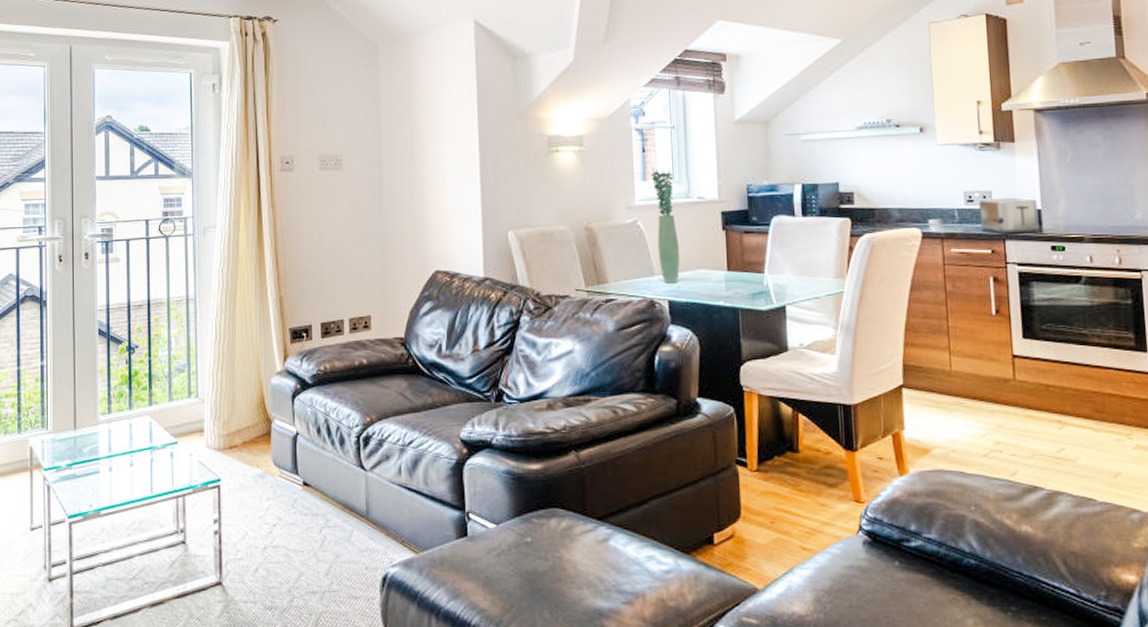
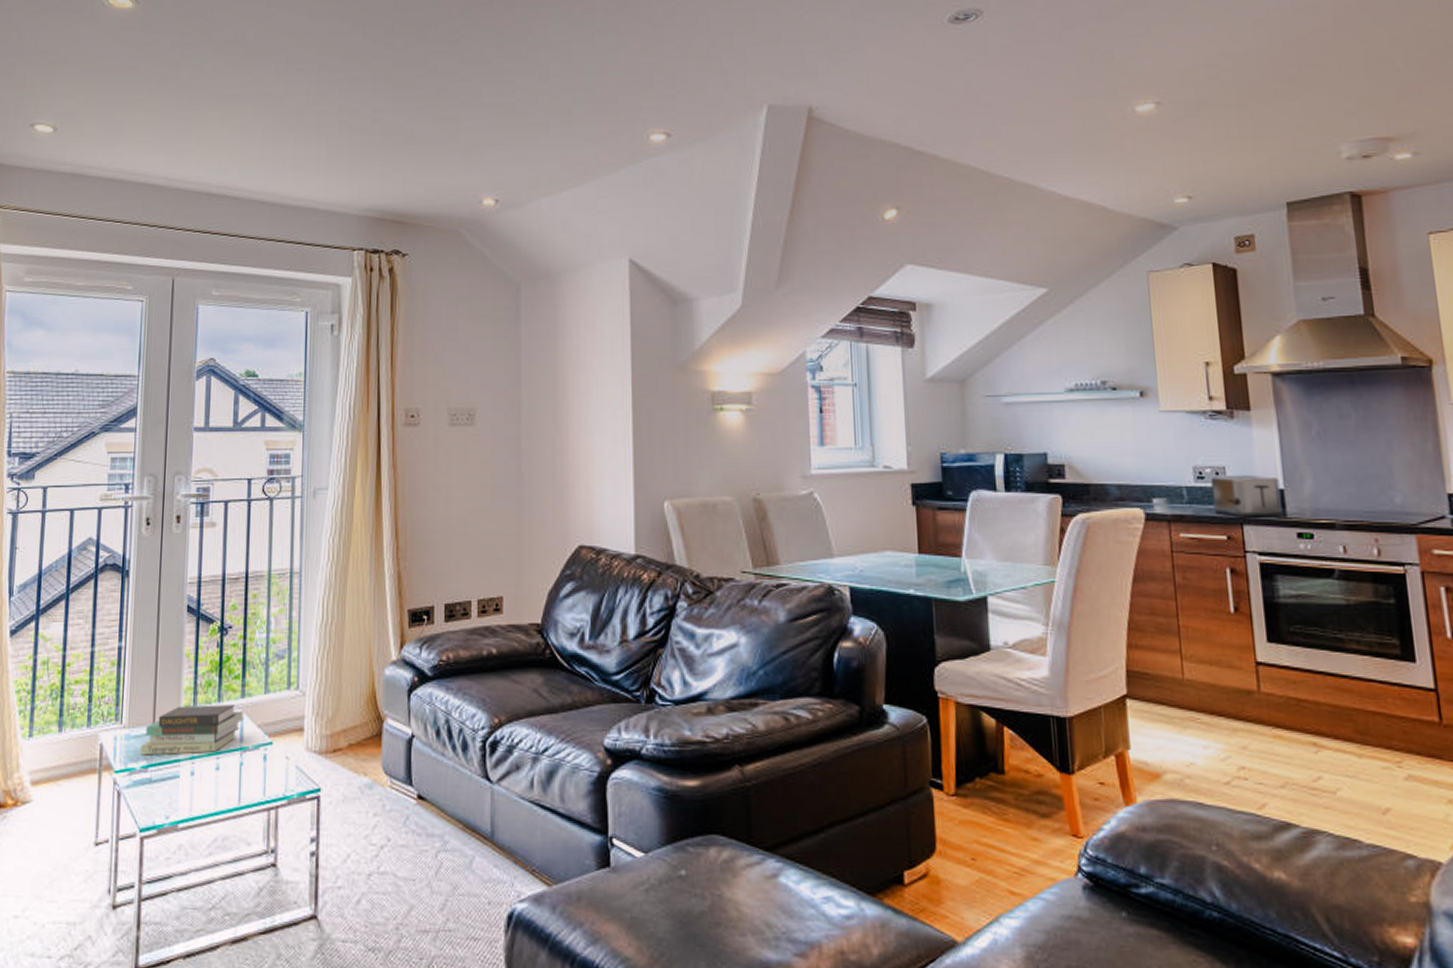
books: none [65,412,151,455] -> present [141,705,243,756]
vase: present [651,167,680,285] -> none [829,430,863,569]

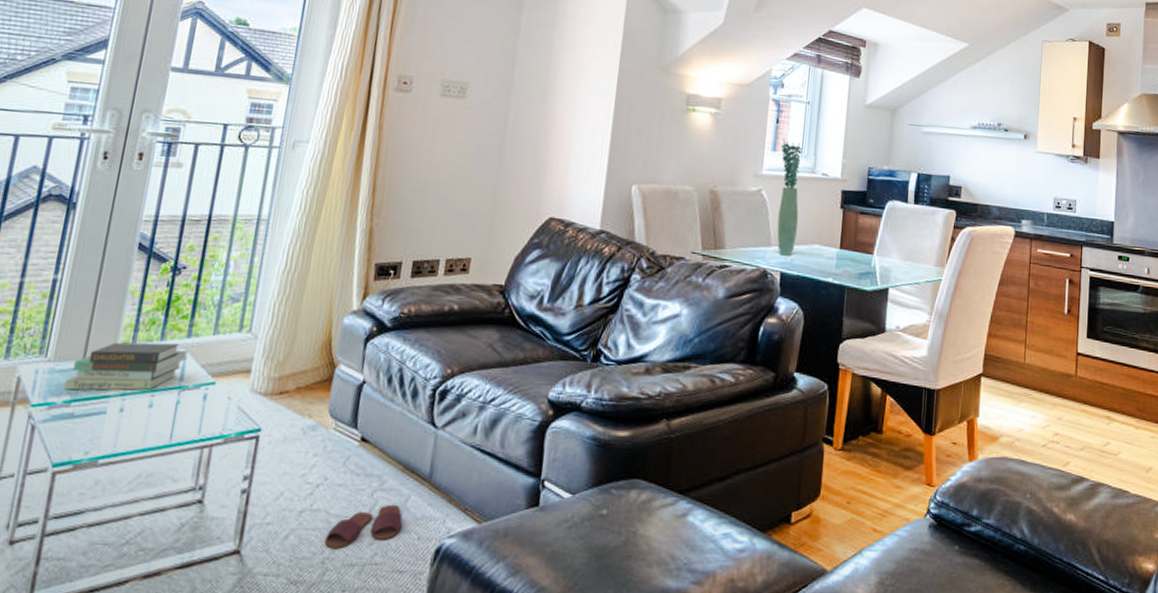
slippers: none [395,866,470,915] -> present [324,504,403,549]
vase: none [829,430,863,569] -> present [777,139,802,257]
toaster: present [1211,474,1282,519] -> none [1064,206,1111,244]

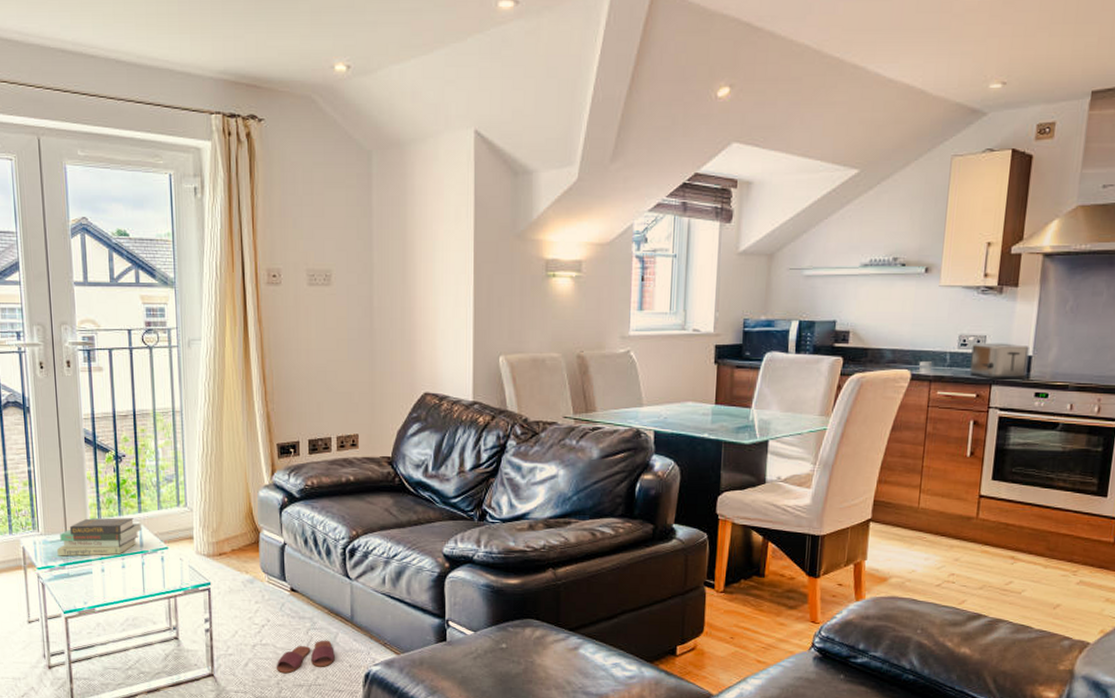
vase: present [777,139,802,257] -> none [648,297,670,416]
toaster: none [1064,206,1111,244] -> present [969,342,1029,381]

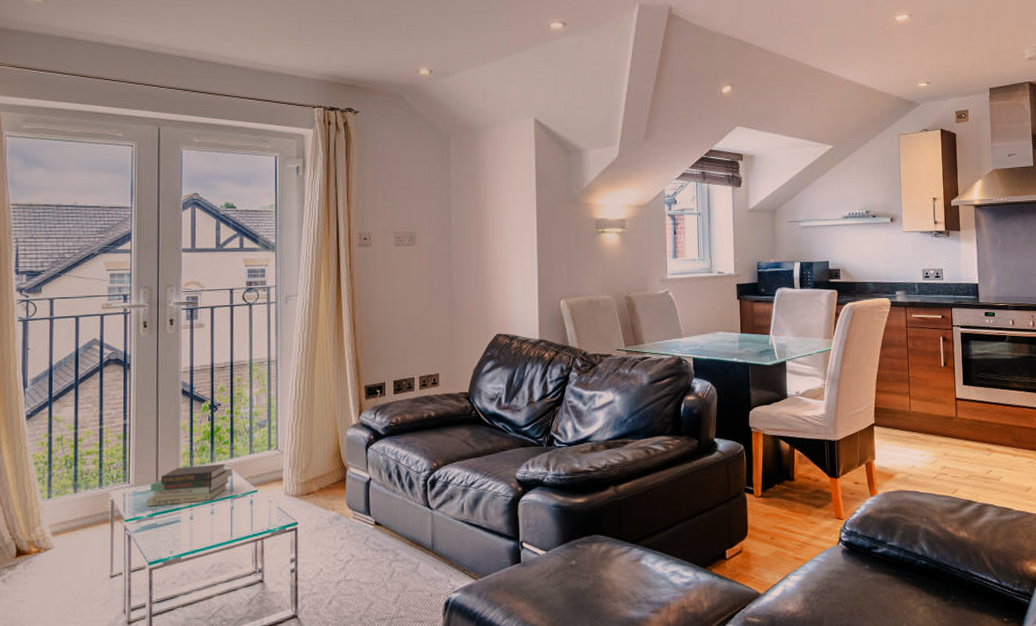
slippers: present [276,640,335,674] -> none [359,570,416,609]
toaster: present [969,342,1029,381] -> none [933,274,976,304]

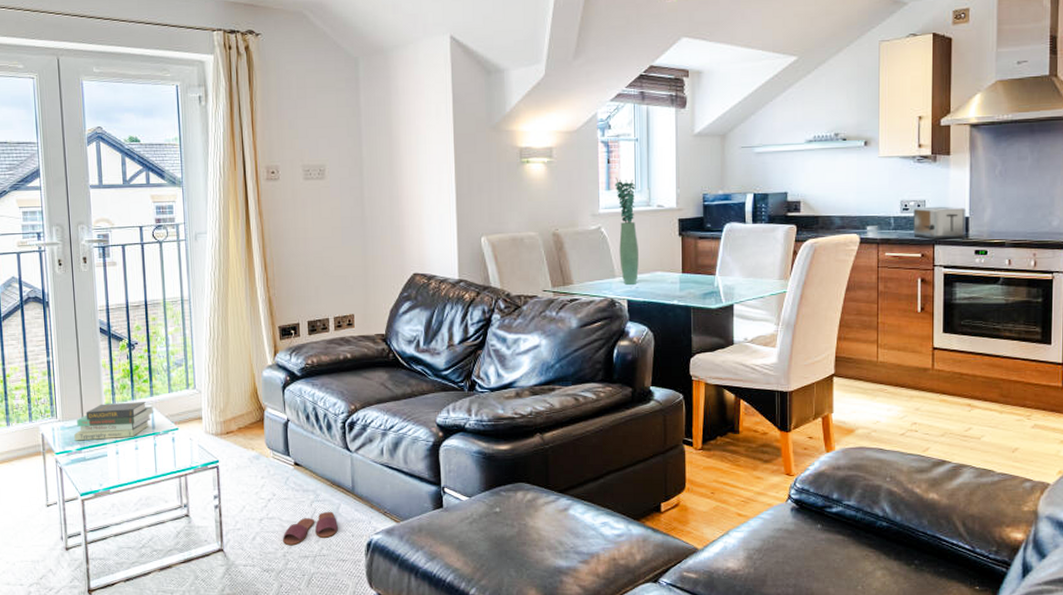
slippers: none [359,570,416,609] -> present [282,511,338,546]
vase: none [680,247,703,345] -> present [614,177,639,286]
toaster: none [933,274,976,304] -> present [913,206,965,241]

